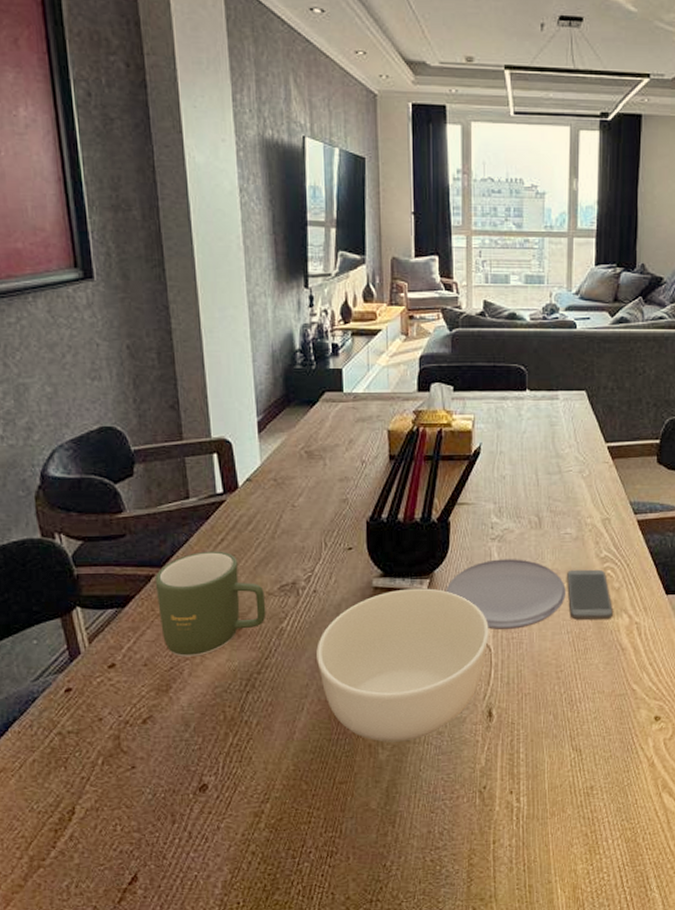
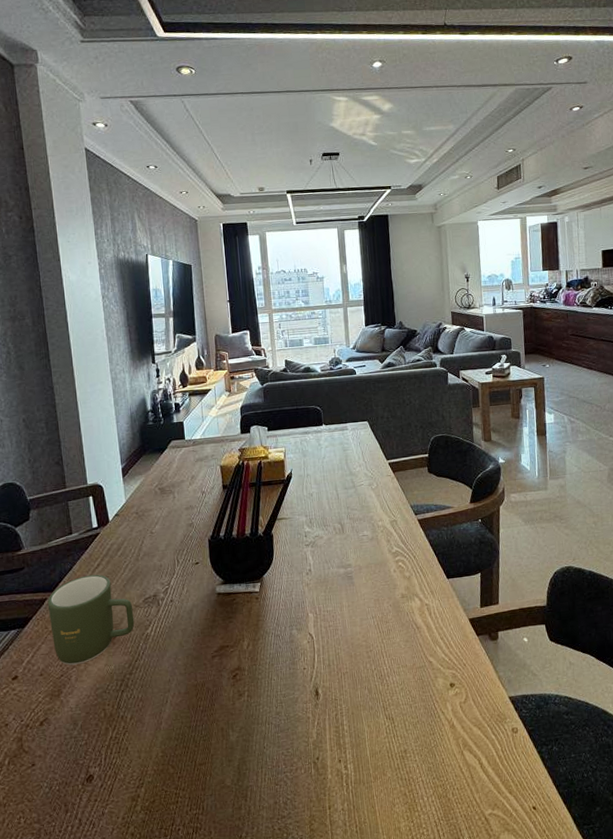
bowl: present [316,588,489,742] -> none [175,590,311,725]
plate: present [446,559,566,629] -> none [274,559,368,621]
smartphone: present [566,569,614,620] -> none [366,562,408,606]

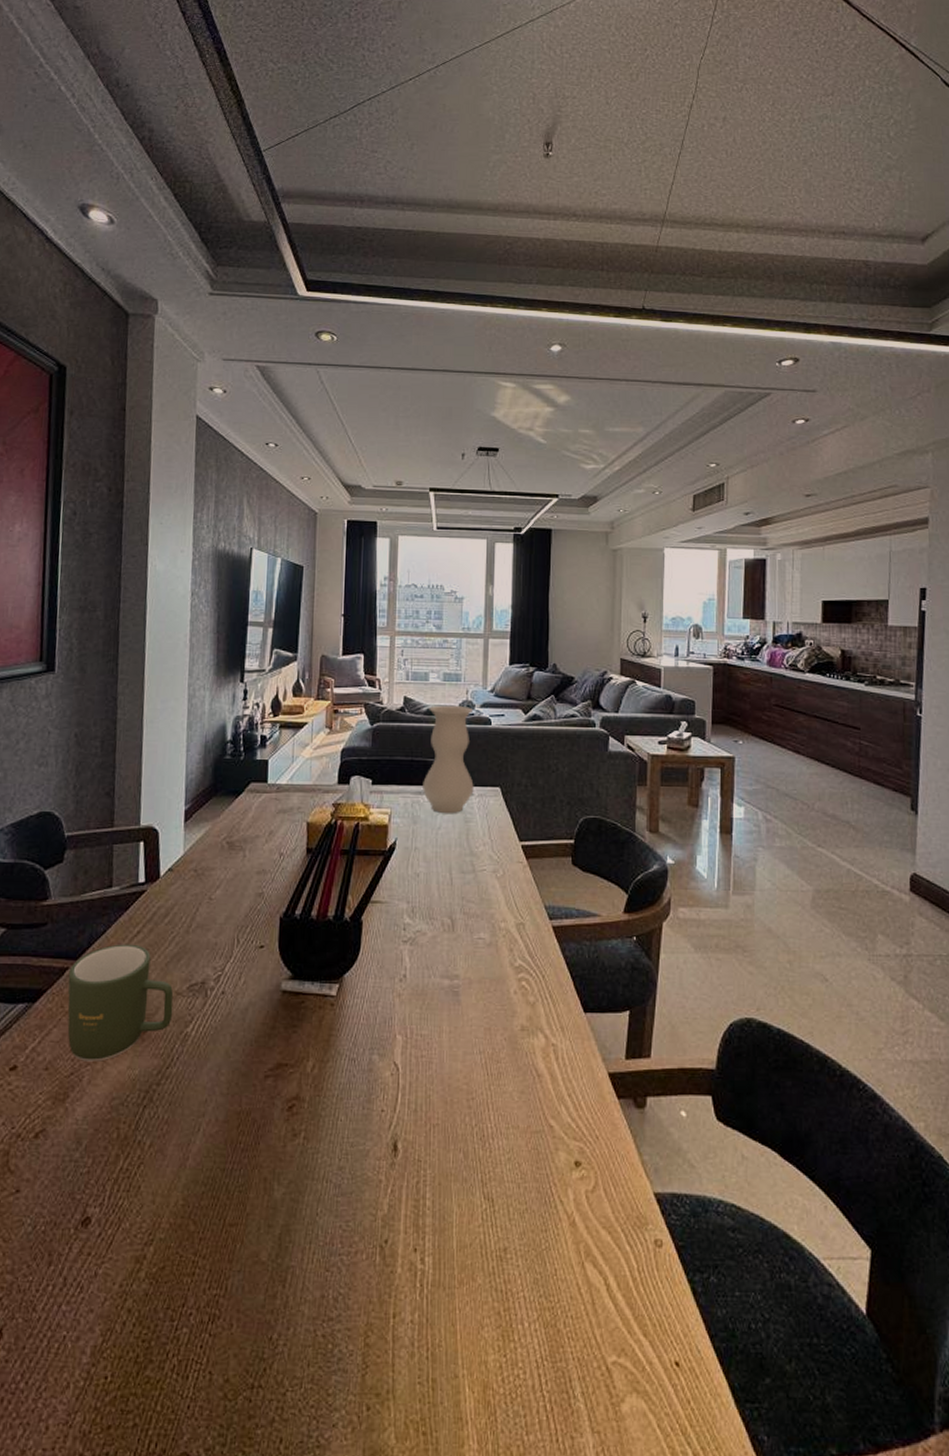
vase: none [306,362,348,447] -> present [423,705,474,814]

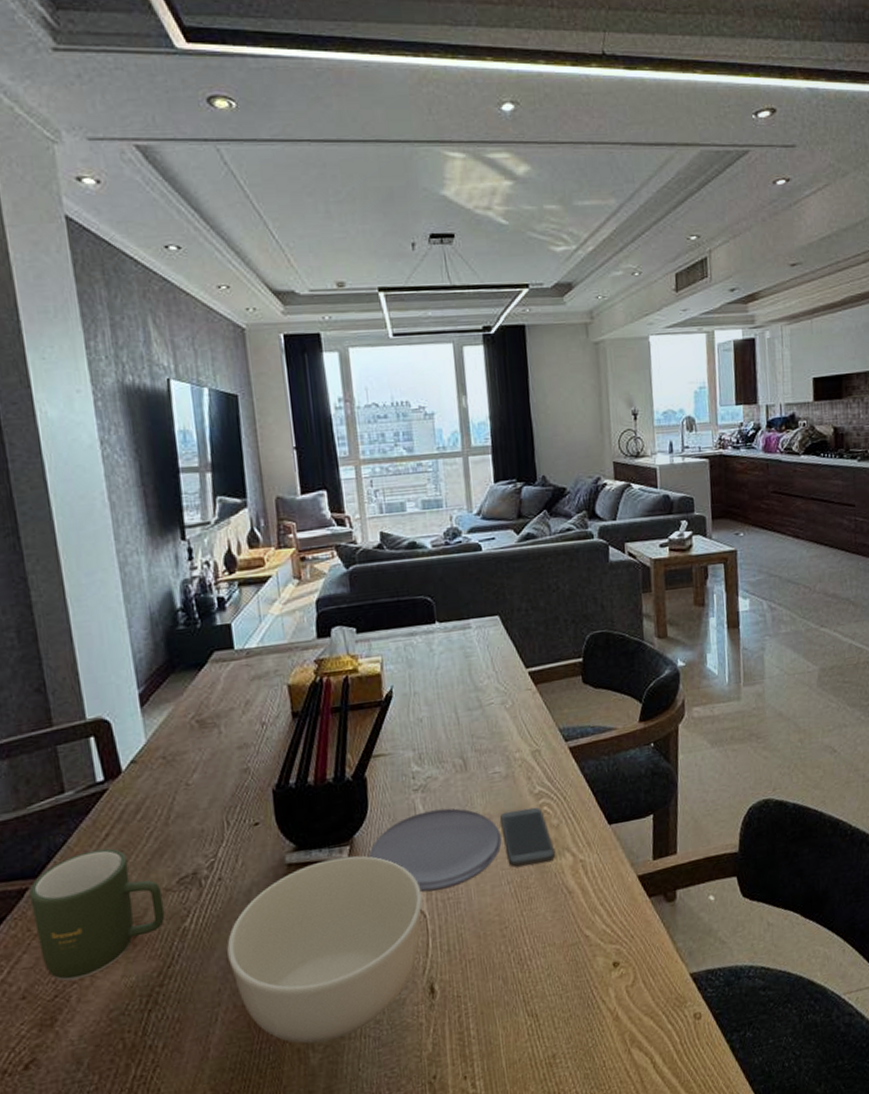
bowl: none [218,994,398,1177] -> present [227,855,423,1044]
plate: none [355,964,478,1046] -> present [369,808,502,893]
vase: present [423,705,474,814] -> none [410,534,471,653]
smartphone: none [479,979,529,1038] -> present [499,807,556,868]

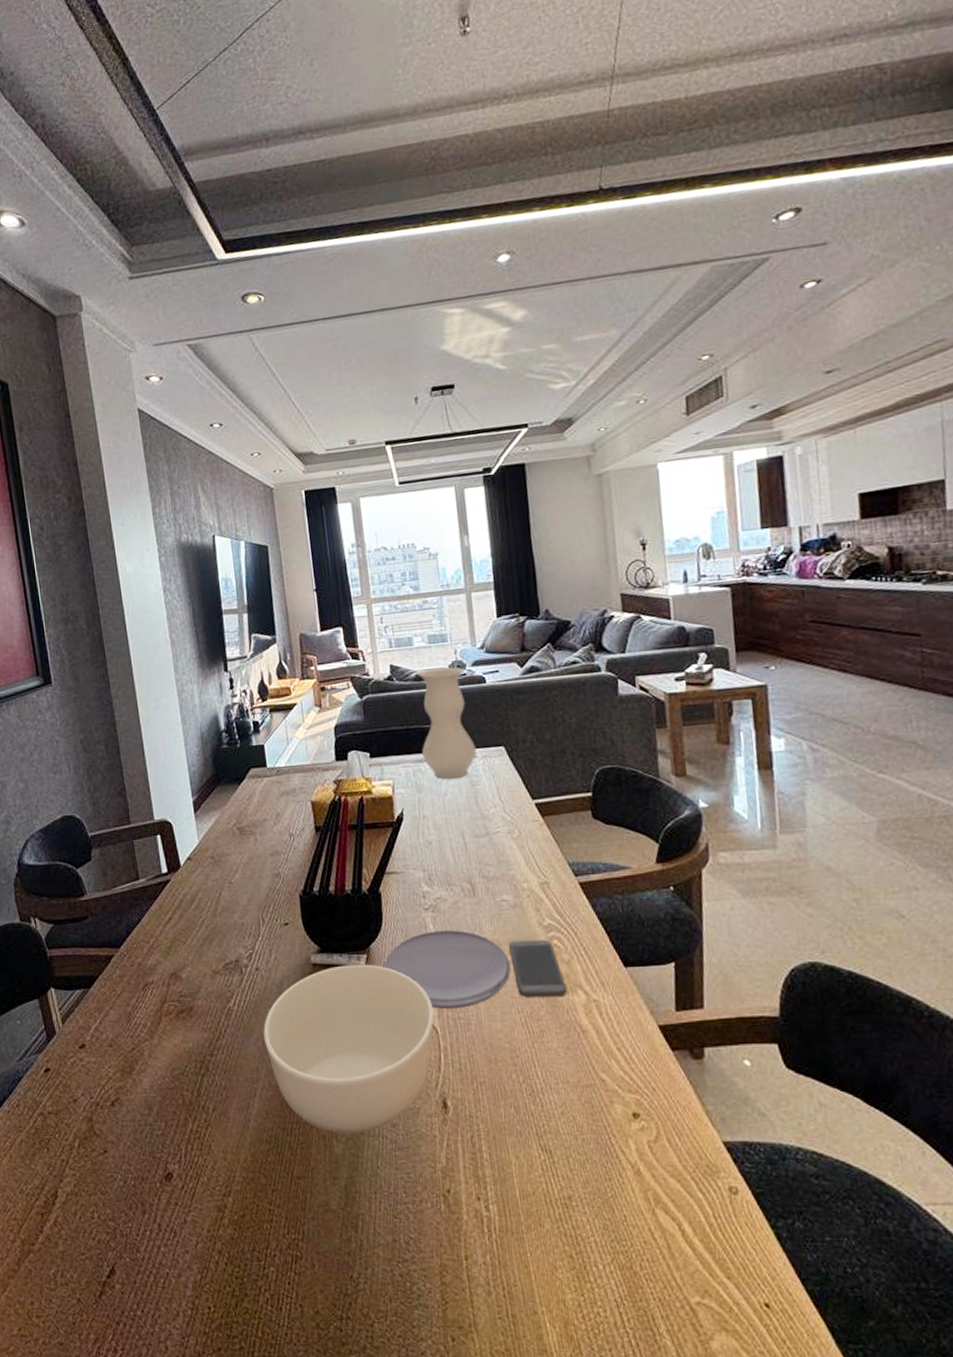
mug: present [29,848,165,981] -> none [114,930,214,1038]
vase: none [410,534,471,653] -> present [417,666,477,780]

